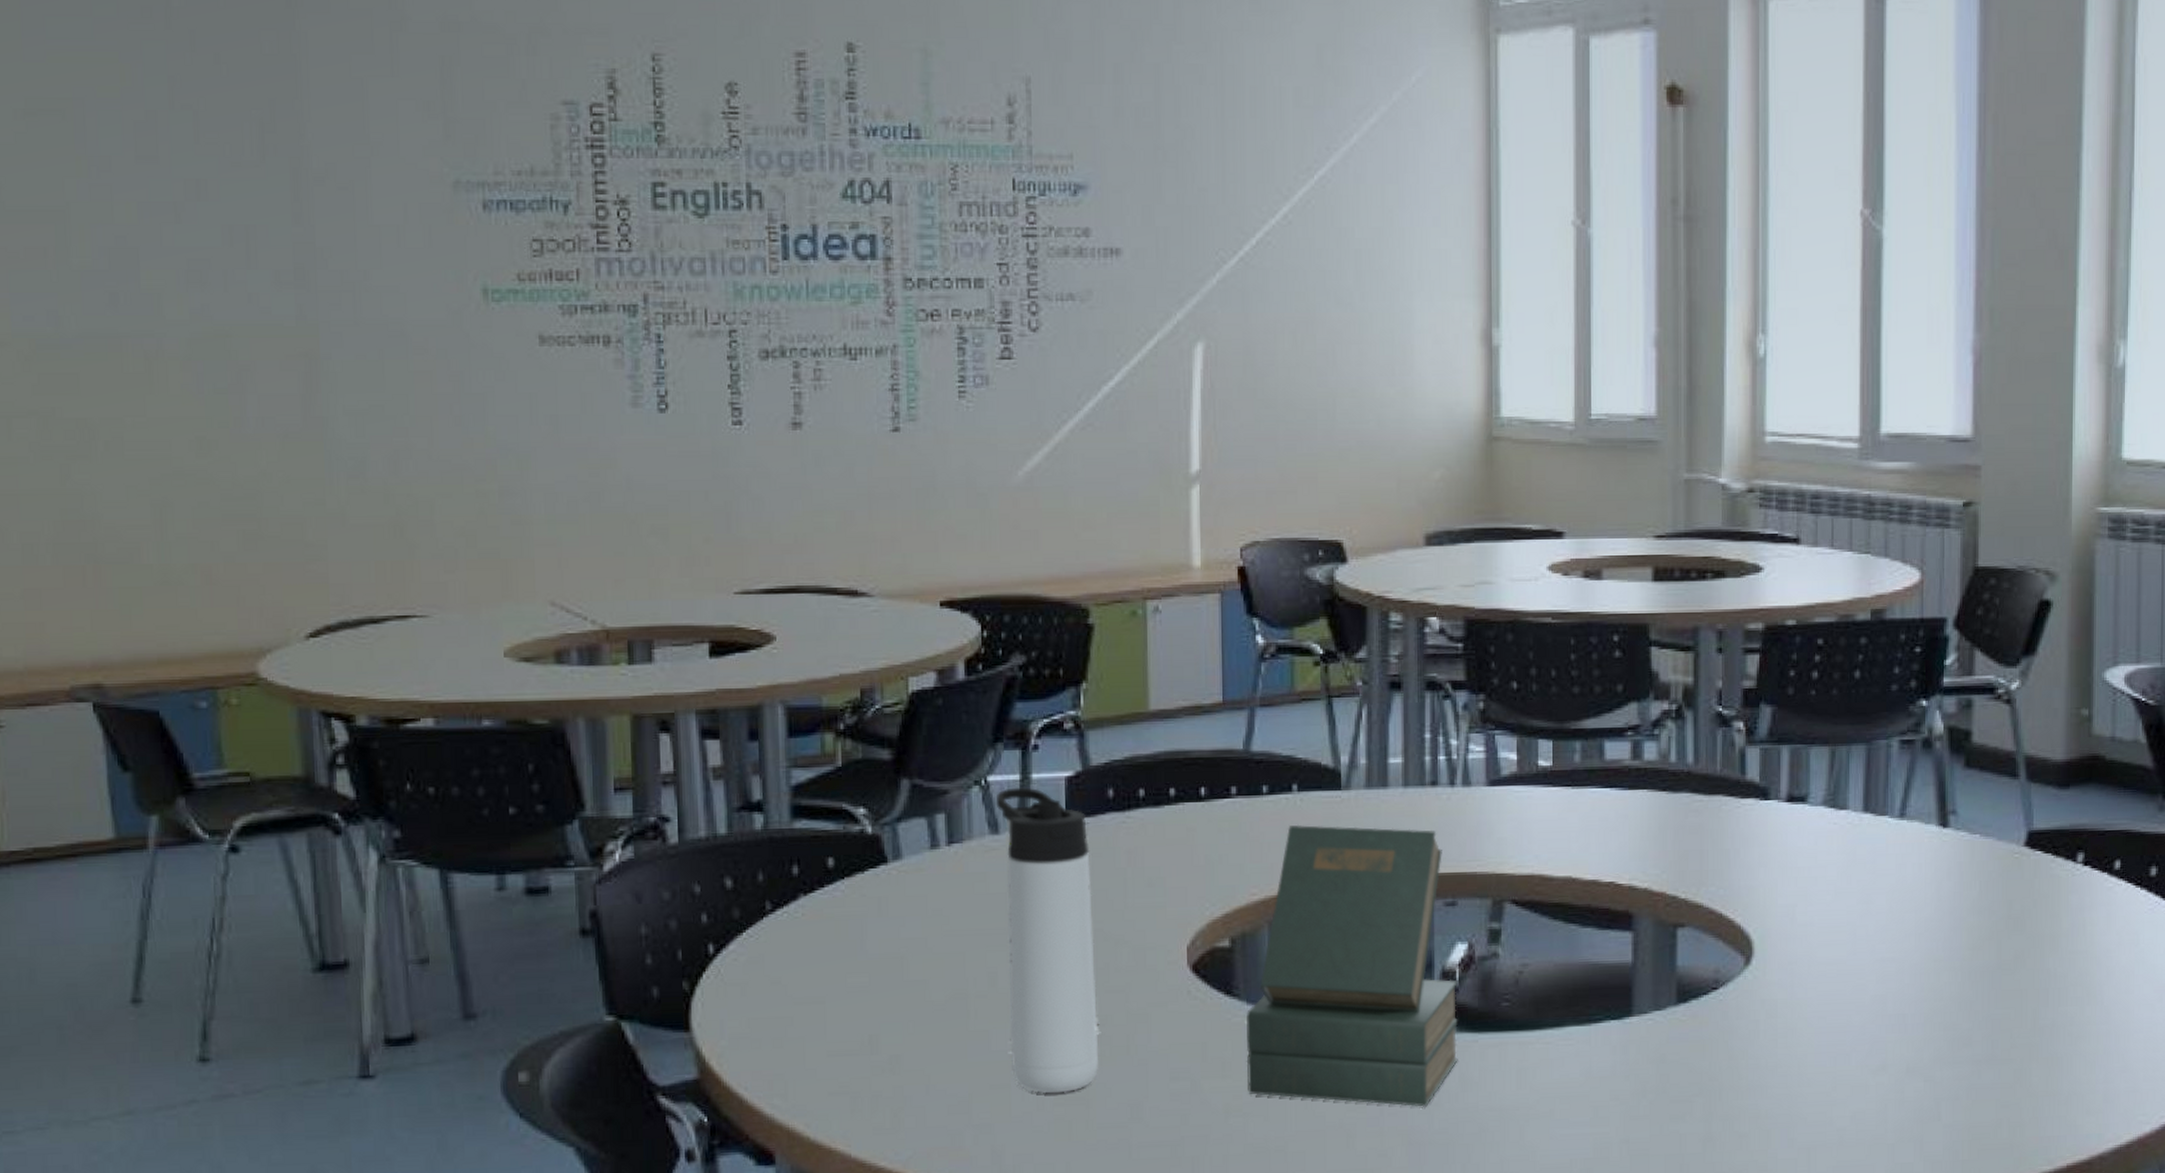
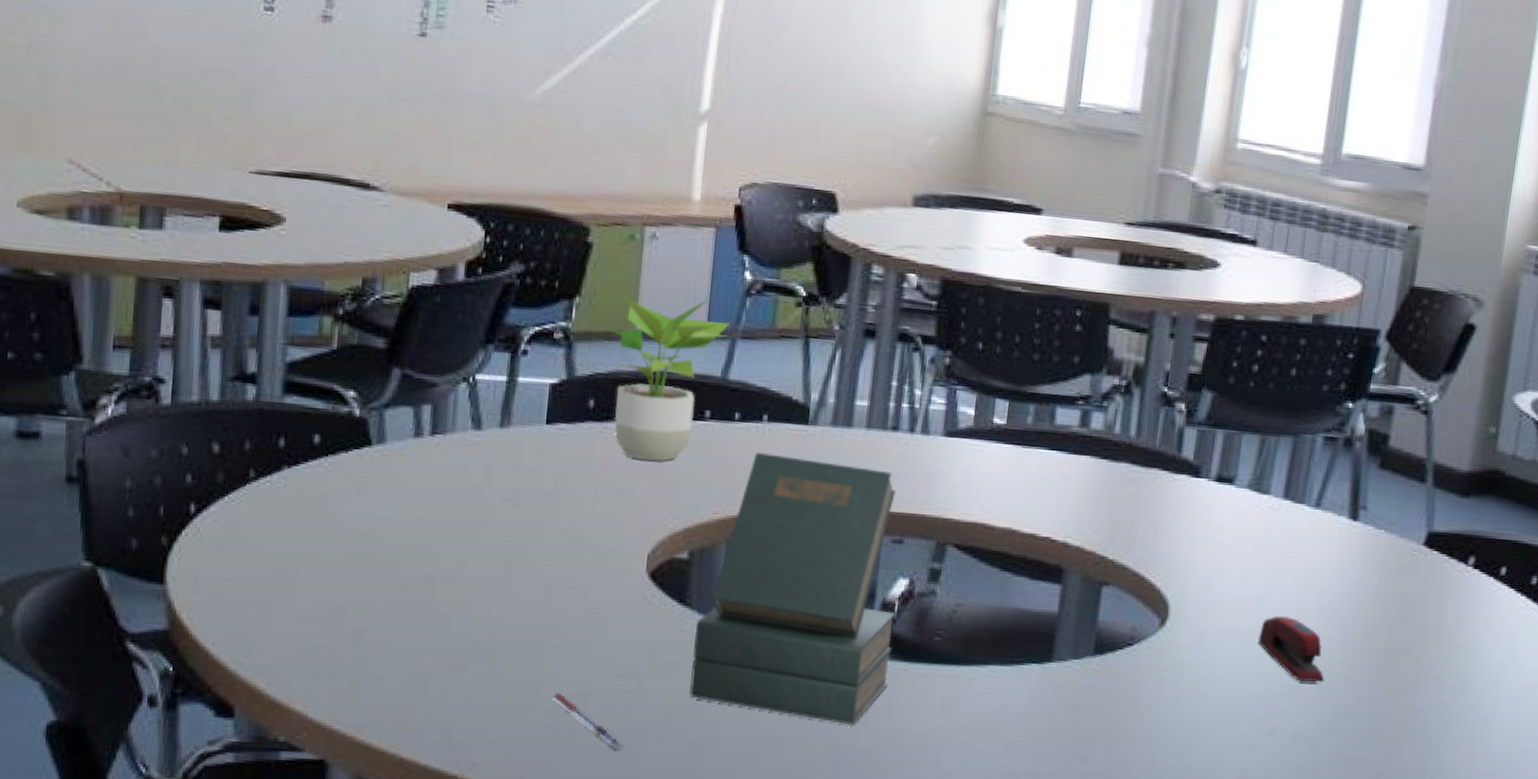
thermos bottle: present [995,787,1099,1093] -> none [470,388,566,679]
pen: none [1104,1103,1186,1158] -> present [553,692,626,750]
potted plant: none [1109,665,1247,846] -> present [598,293,731,461]
stapler: none [1855,939,1934,1010] -> present [1258,615,1325,683]

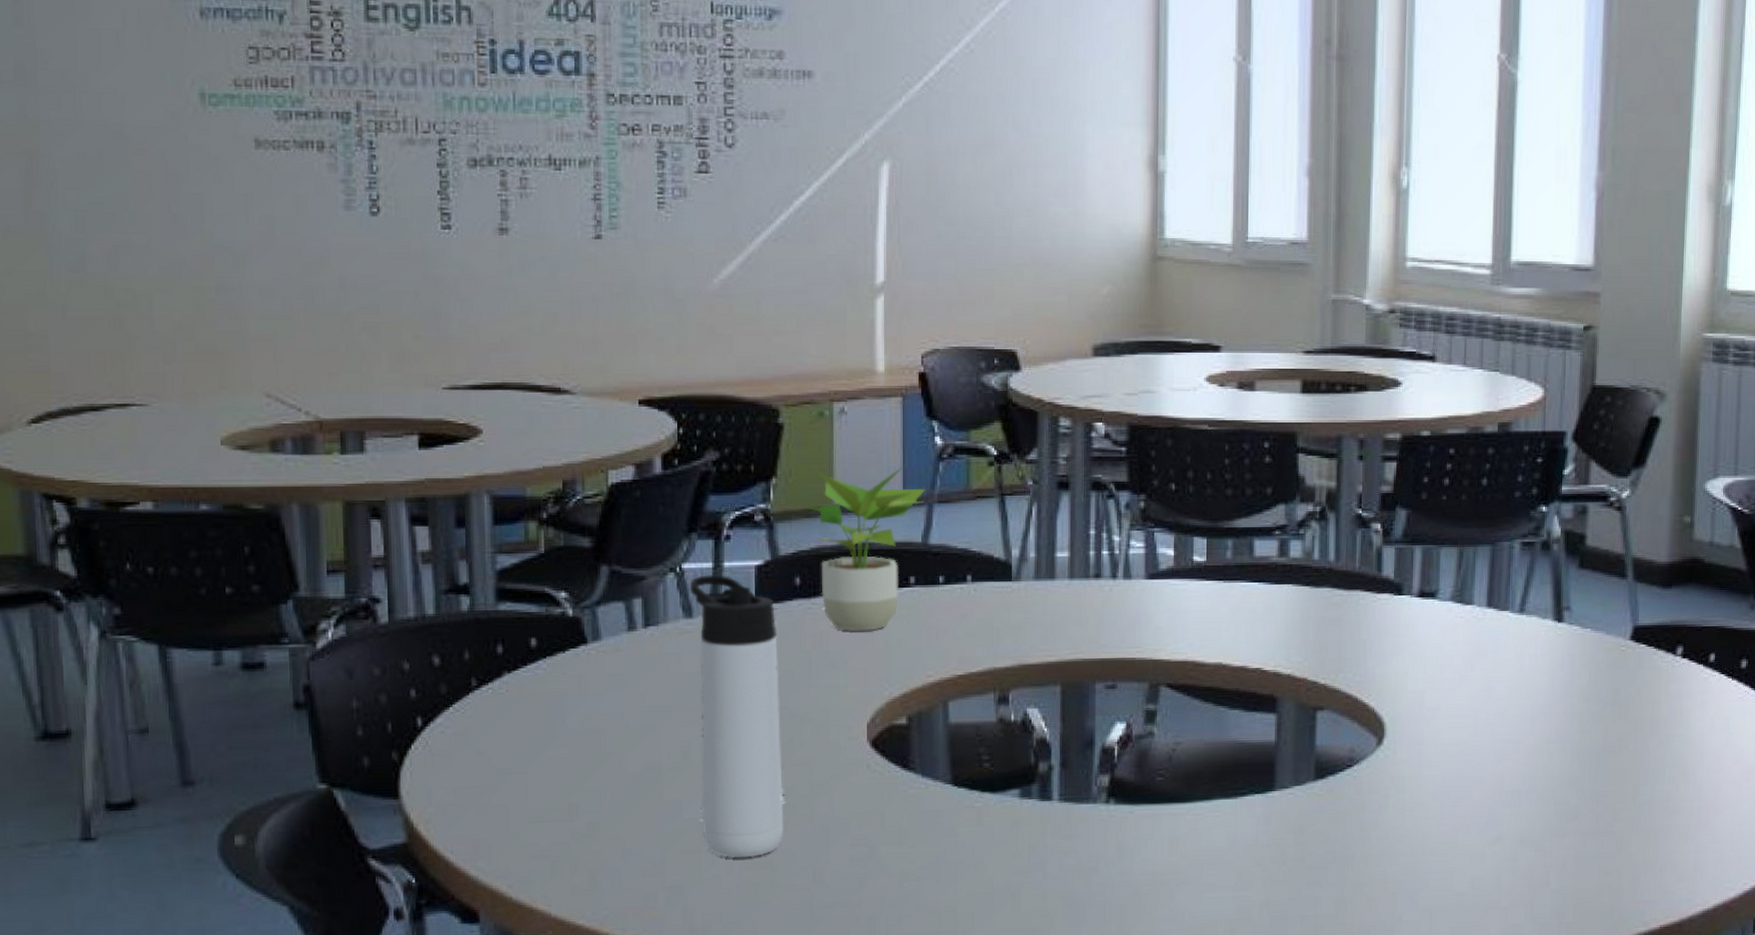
thermos bottle: none [470,388,566,679] -> present [689,574,784,858]
pen: present [553,692,626,750] -> none [788,867,864,918]
book: present [690,452,896,725] -> none [920,612,1116,872]
stapler: present [1258,615,1325,683] -> none [1476,723,1546,786]

